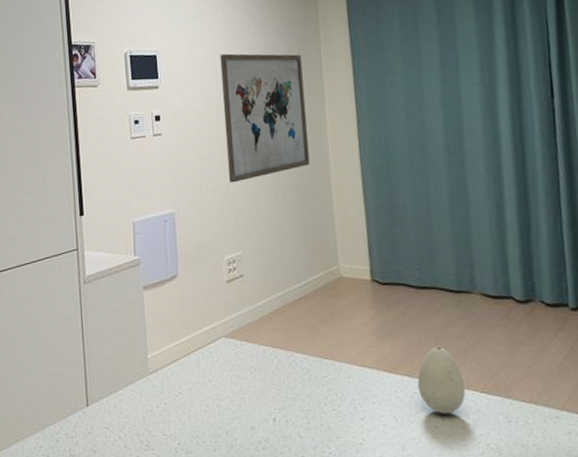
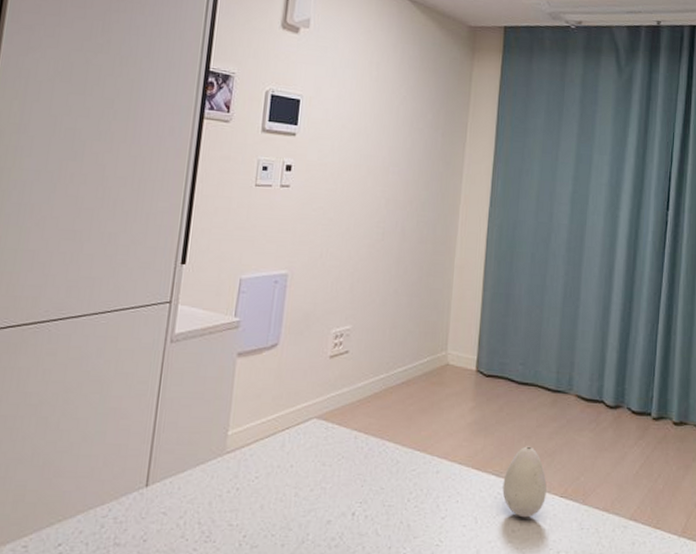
wall art: present [220,53,310,183] -> none [351,111,448,250]

